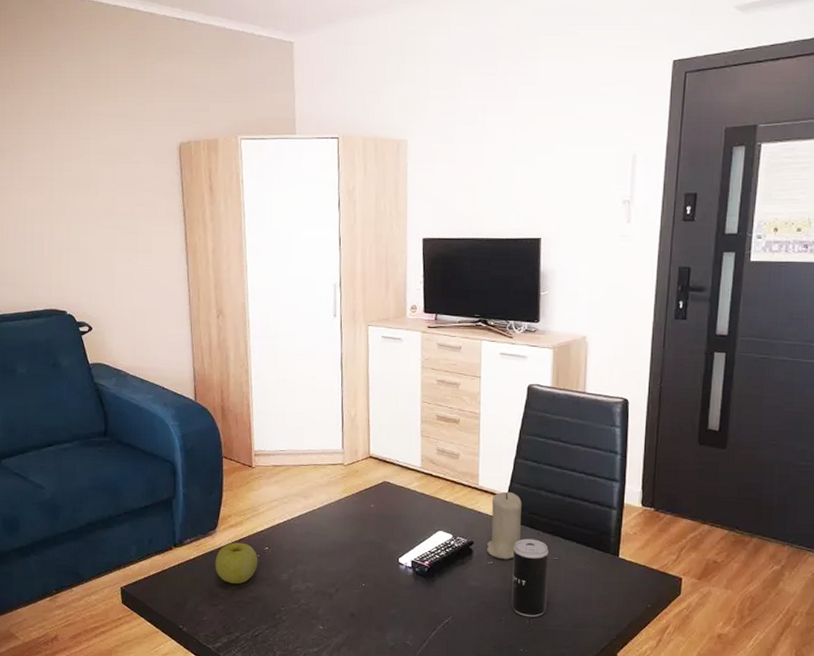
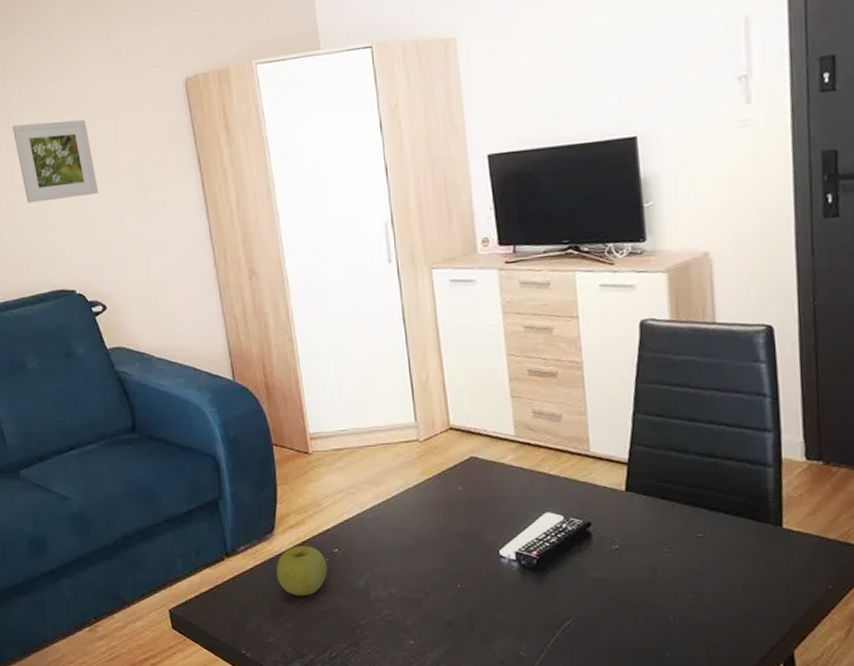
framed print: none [24,163,95,233] -> present [13,119,99,203]
candle: present [487,491,522,560] -> none [609,456,652,542]
beverage can: present [511,538,549,618] -> none [643,513,694,612]

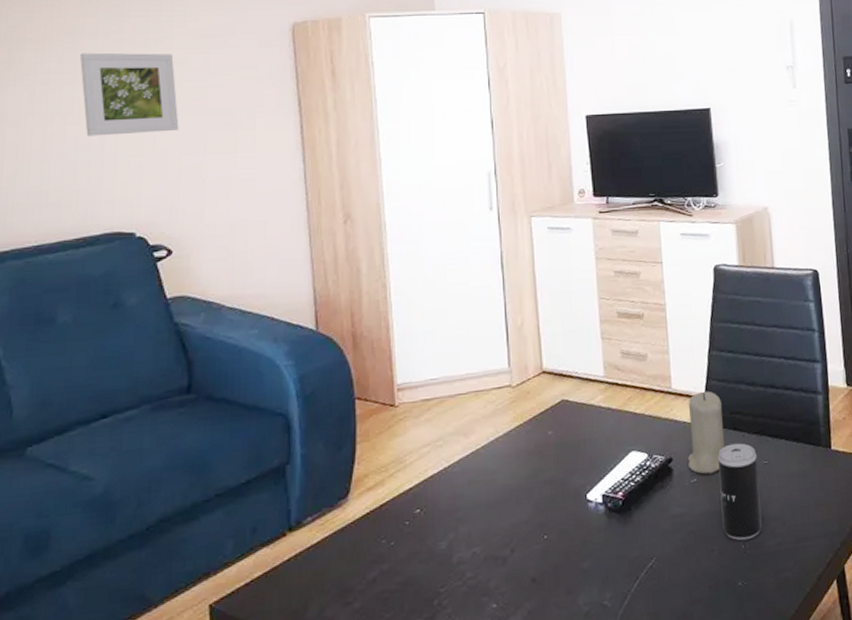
apple: present [276,545,328,597] -> none [347,508,407,569]
candle: none [609,456,652,542] -> present [688,391,725,474]
beverage can: none [643,513,694,612] -> present [718,443,762,541]

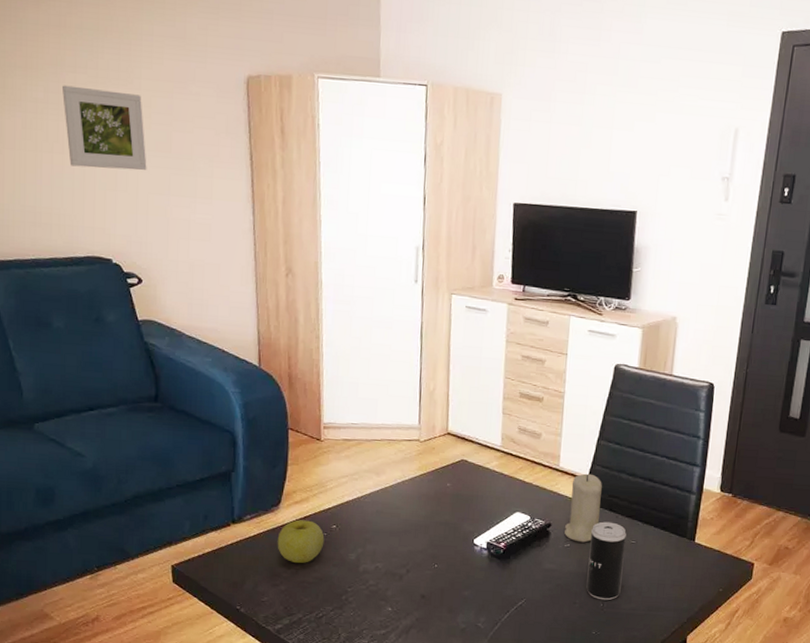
apple: none [347,508,407,569] -> present [277,519,325,564]

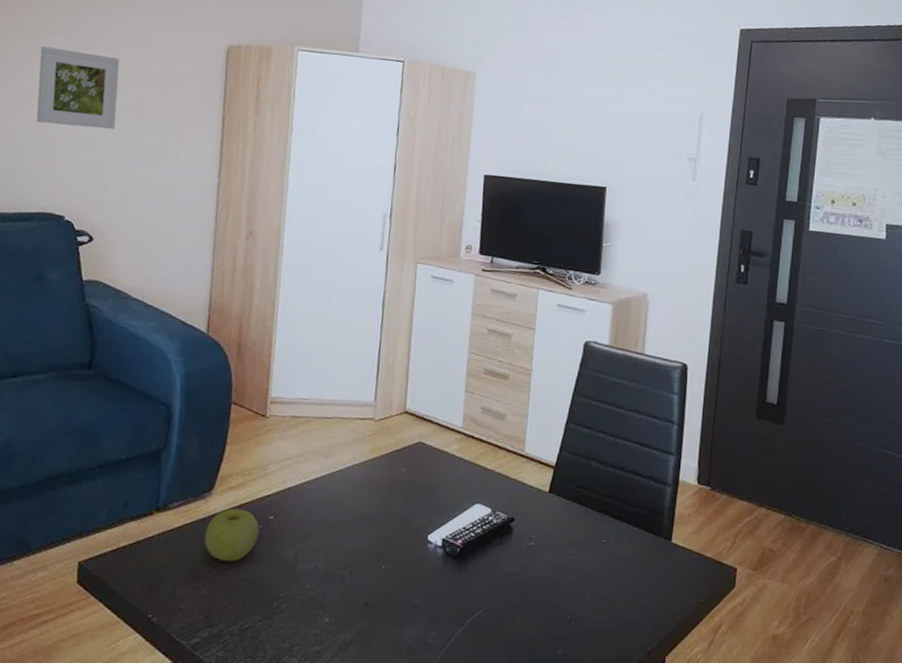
candle: present [565,473,602,543] -> none [529,460,571,541]
beverage can: present [586,521,626,601] -> none [552,516,597,612]

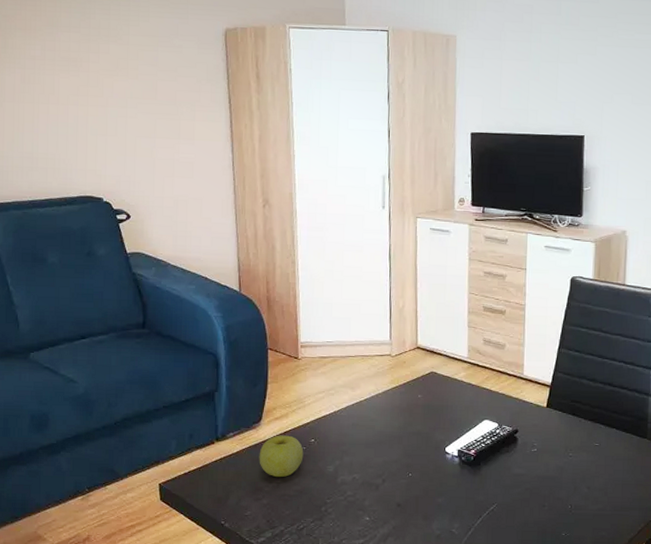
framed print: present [36,46,120,129] -> none [58,43,135,117]

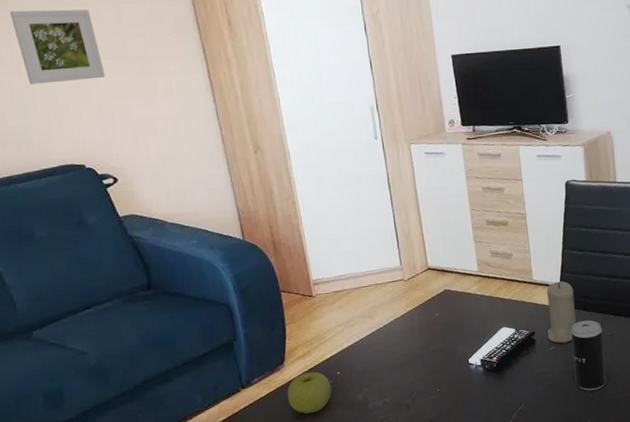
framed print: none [58,43,135,117] -> present [10,9,106,85]
candle: none [531,380,565,447] -> present [546,281,577,344]
beverage can: none [554,426,590,502] -> present [571,320,606,391]

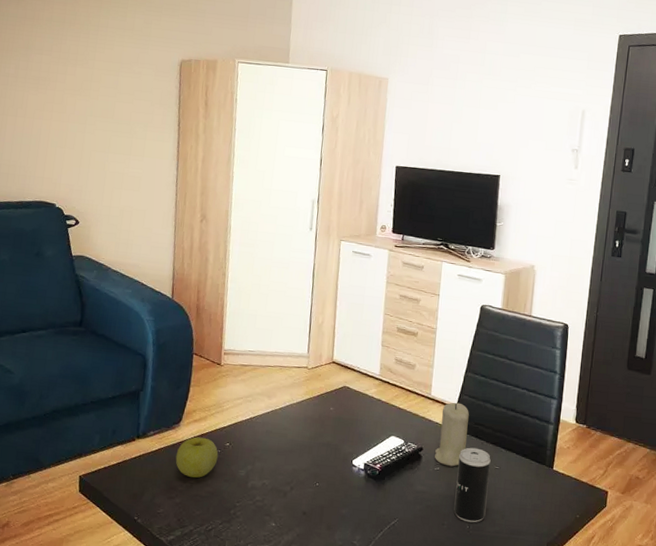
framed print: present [10,9,106,85] -> none [29,64,94,132]

